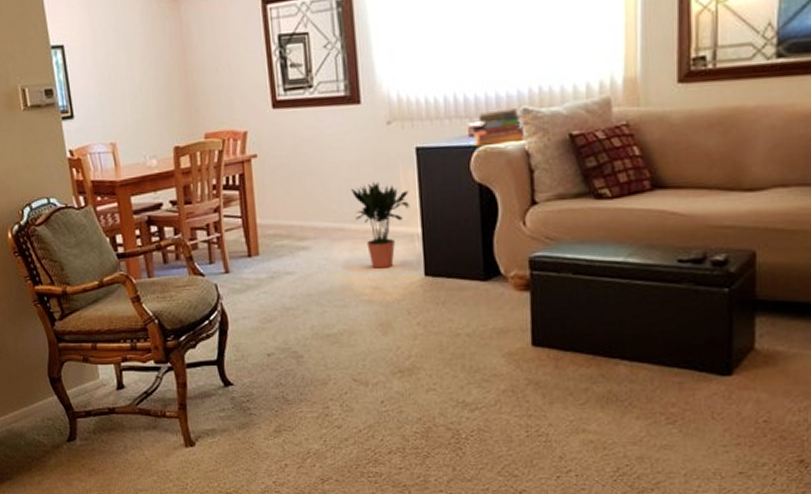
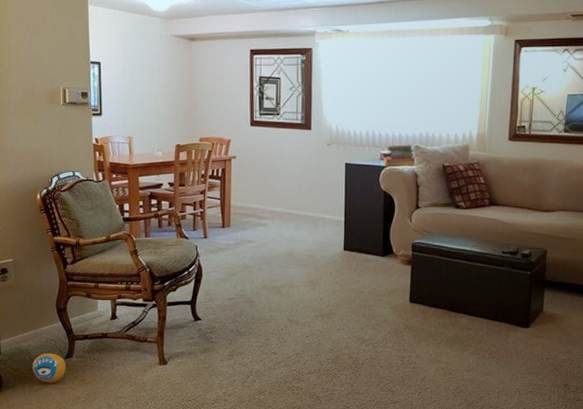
toy ball: none [29,435,70,473] -> present [33,353,67,383]
potted plant: present [350,181,411,269] -> none [299,183,338,243]

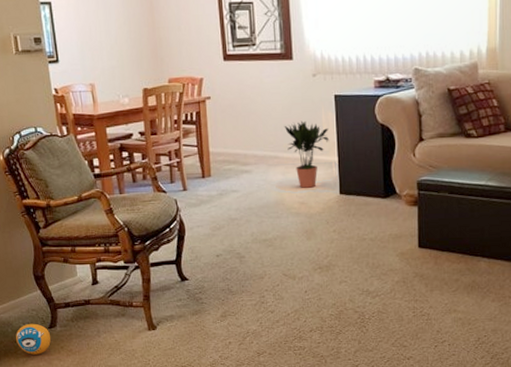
potted plant: none [299,183,338,243] -> present [284,120,330,188]
books: present [383,144,416,168] -> none [378,68,416,96]

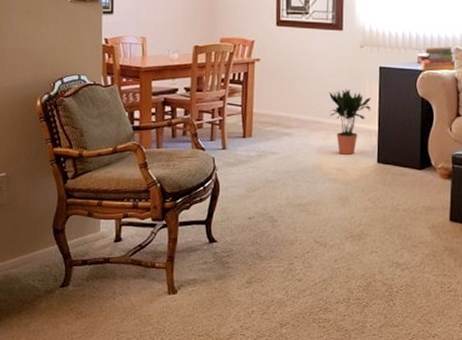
toy ball: present [16,323,51,355] -> none [22,280,62,316]
books: none [378,68,416,96] -> present [421,46,456,72]

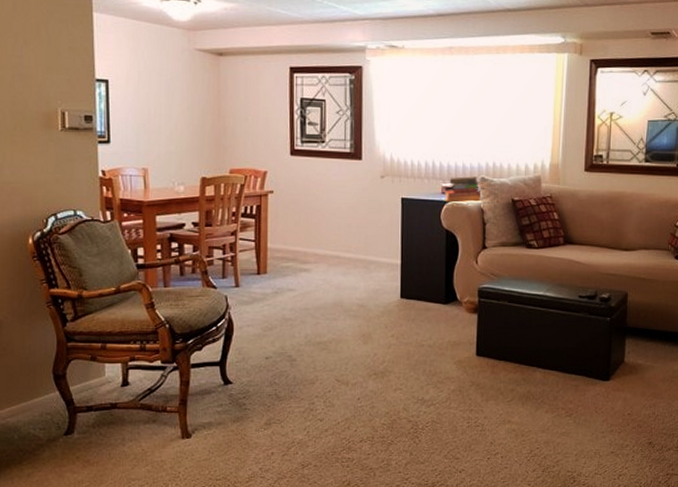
potted plant: present [328,88,372,155] -> none [348,221,394,290]

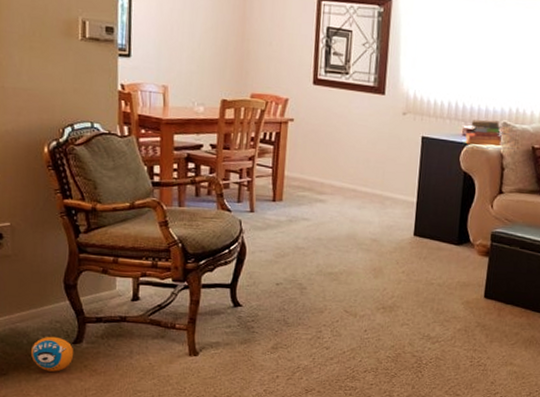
toy ball: none [23,429,66,466] -> present [31,336,74,372]

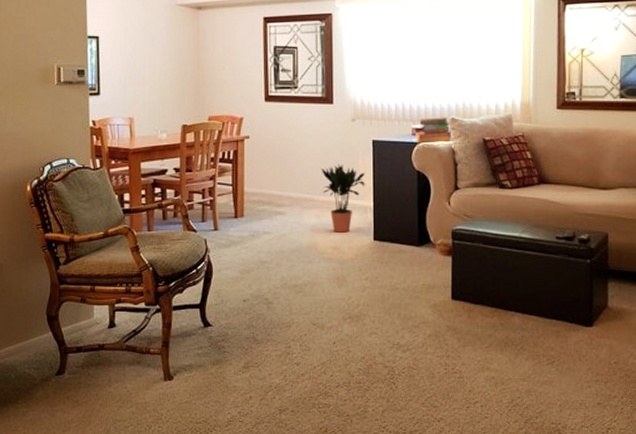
toy ball: present [31,336,74,372] -> none [19,369,58,405]
potted plant: none [366,157,411,226] -> present [321,164,366,233]

